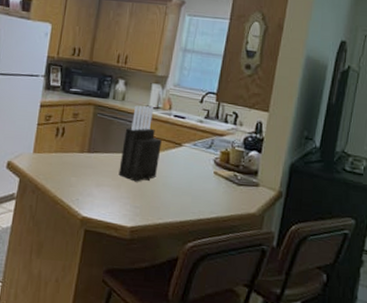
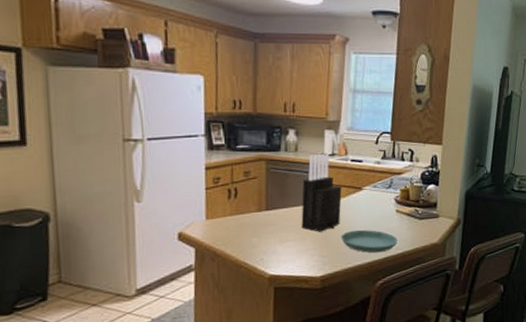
saucer: none [155,185,213,214] -> present [341,229,397,253]

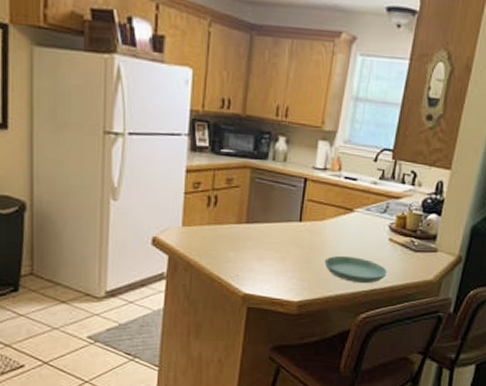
knife block: present [301,153,342,232] -> none [282,166,331,254]

